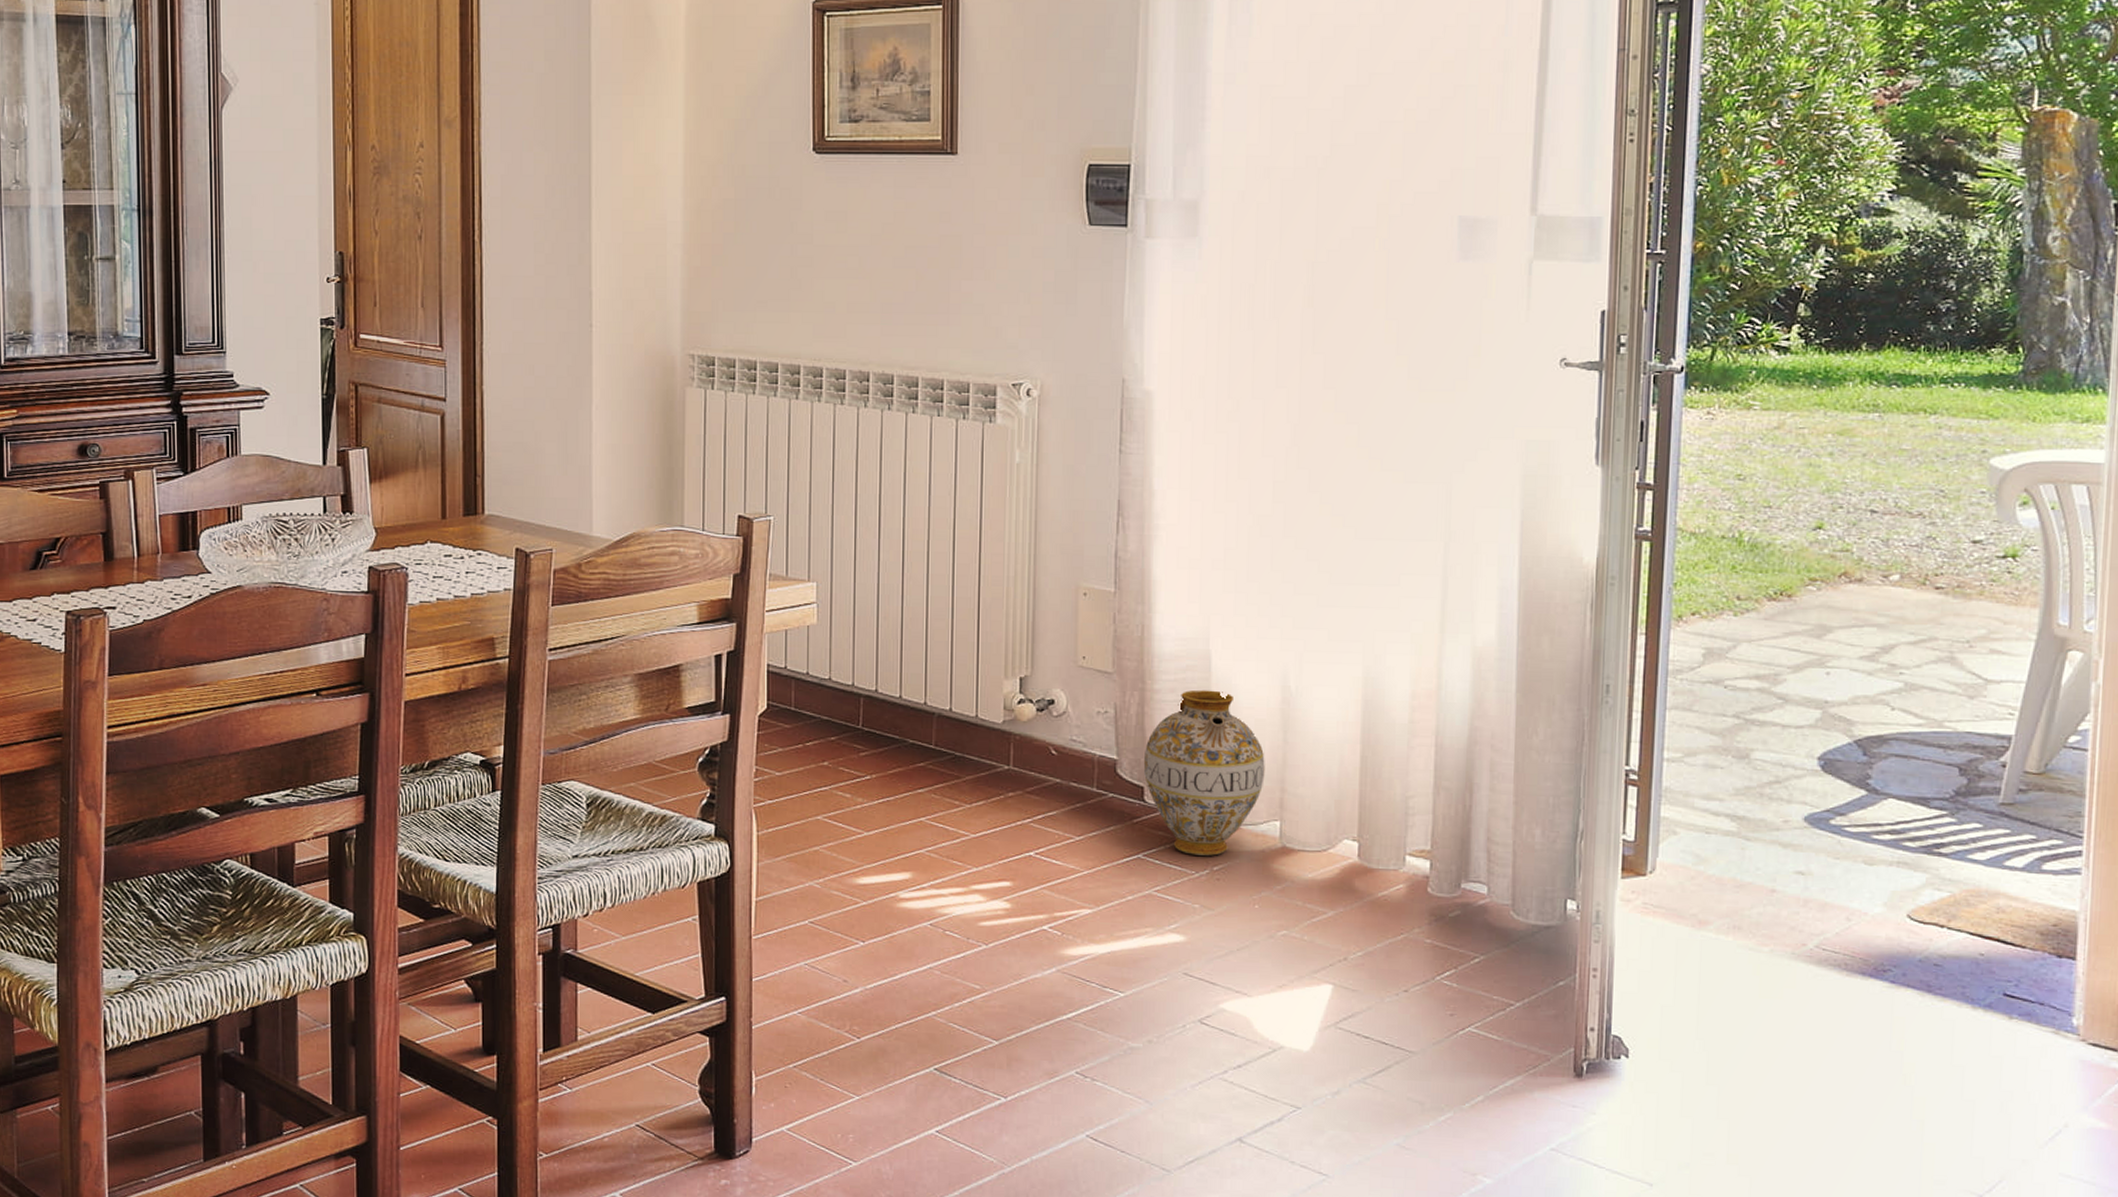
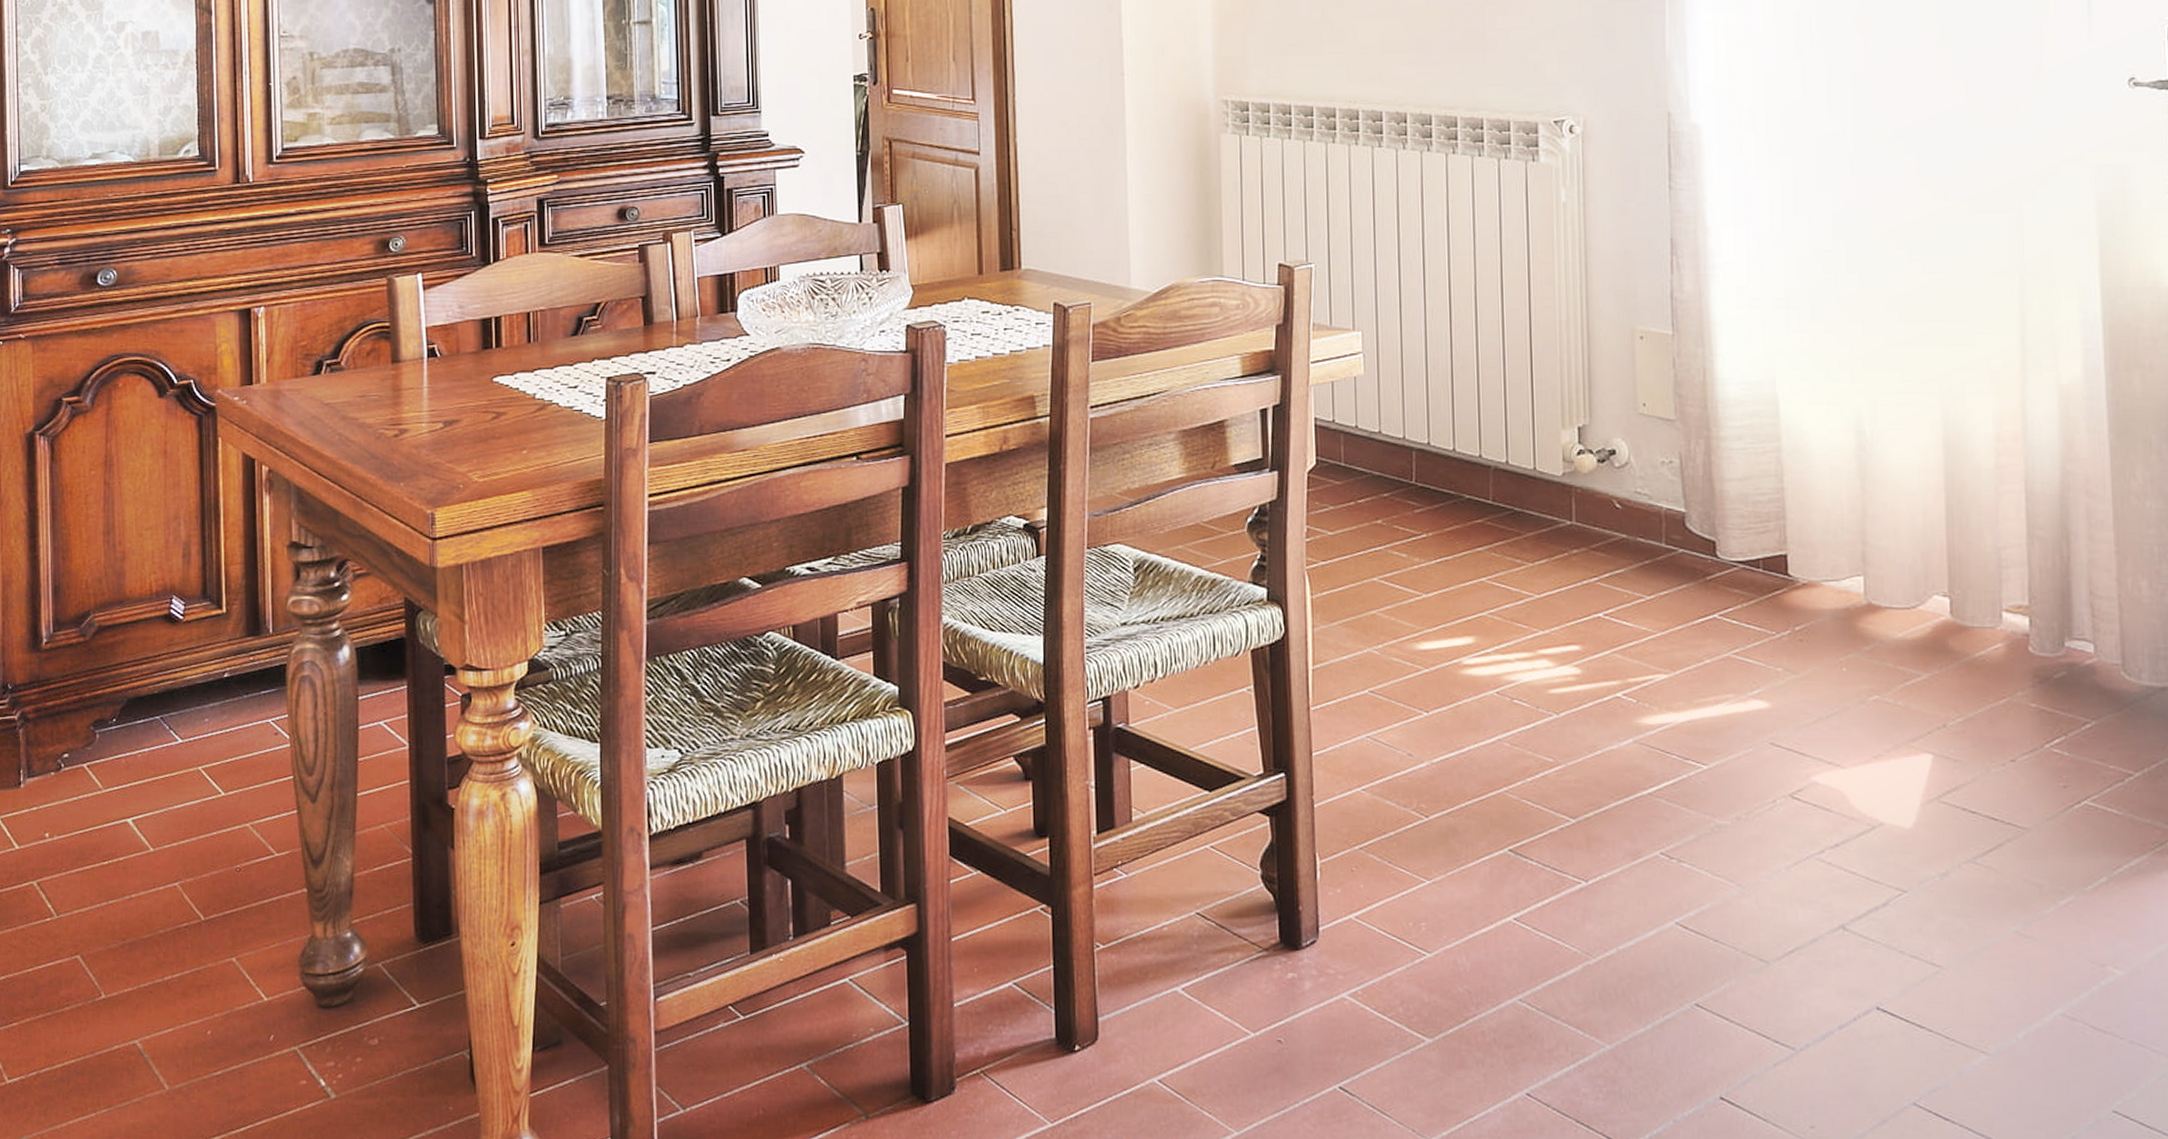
ceramic jug: present [1143,690,1265,856] -> none [1713,436,1844,615]

